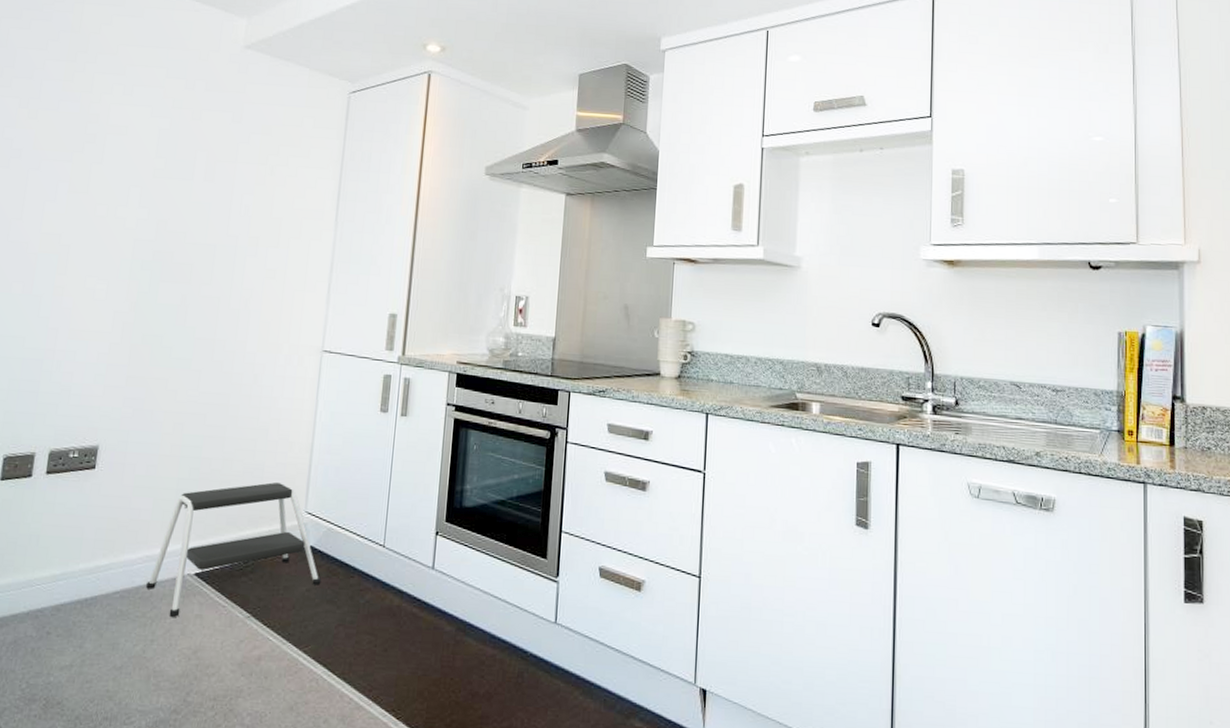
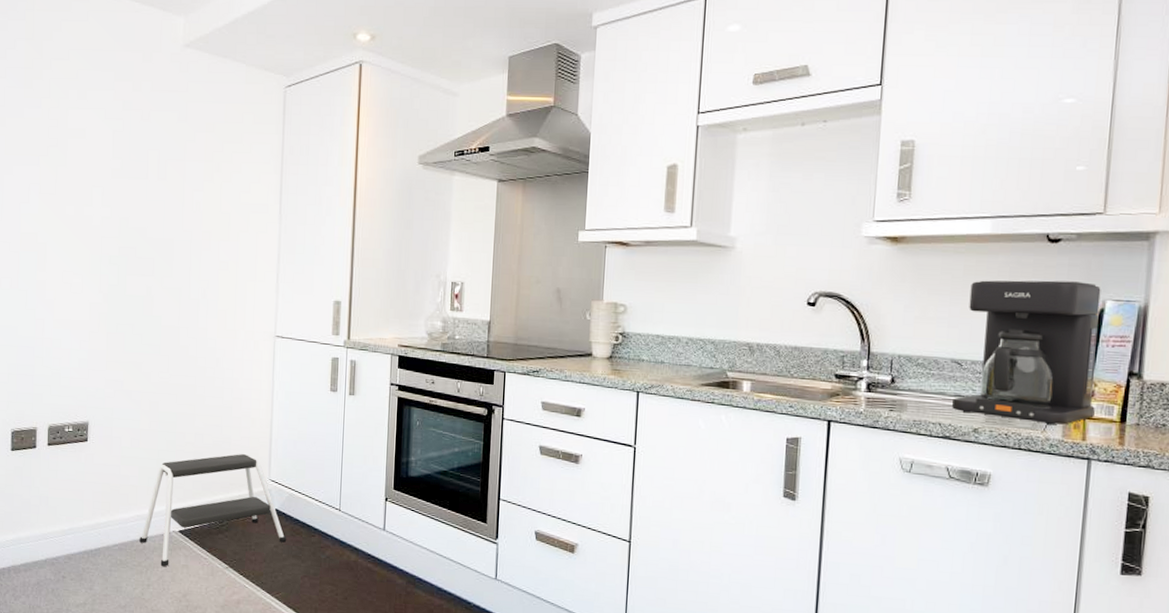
coffee maker: none [1014,304,1146,449] -> present [952,280,1101,425]

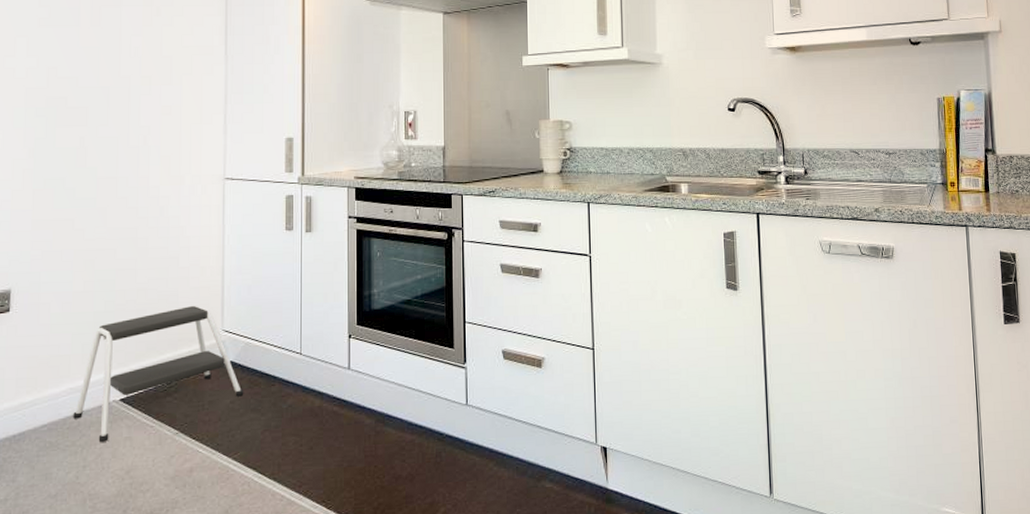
coffee maker: present [952,280,1101,425] -> none [856,76,965,200]

